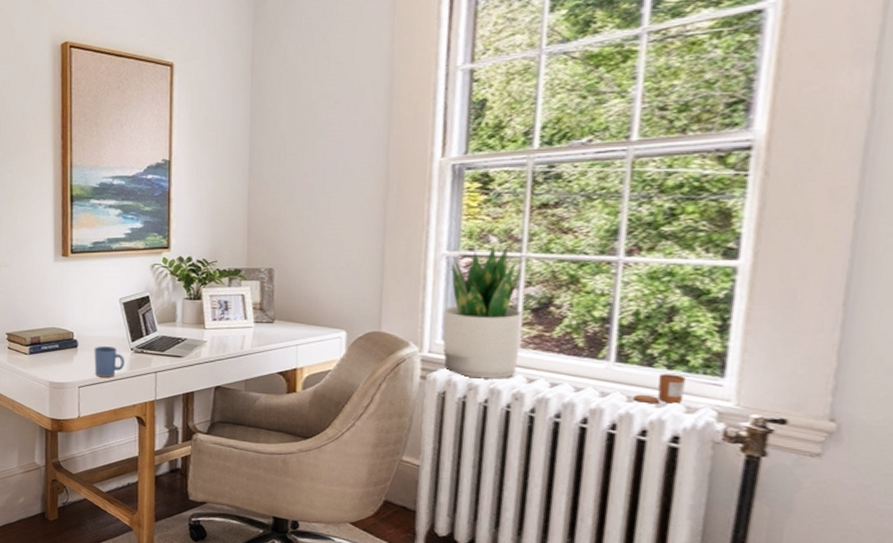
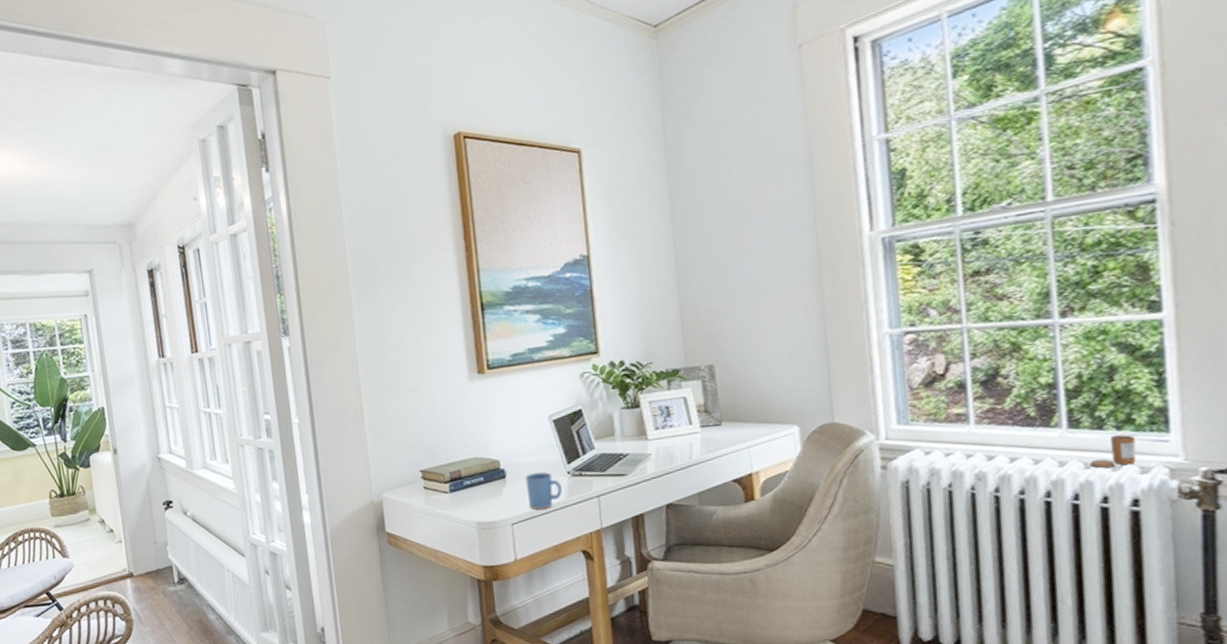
planter: present [442,247,522,379] -> none [895,319,975,462]

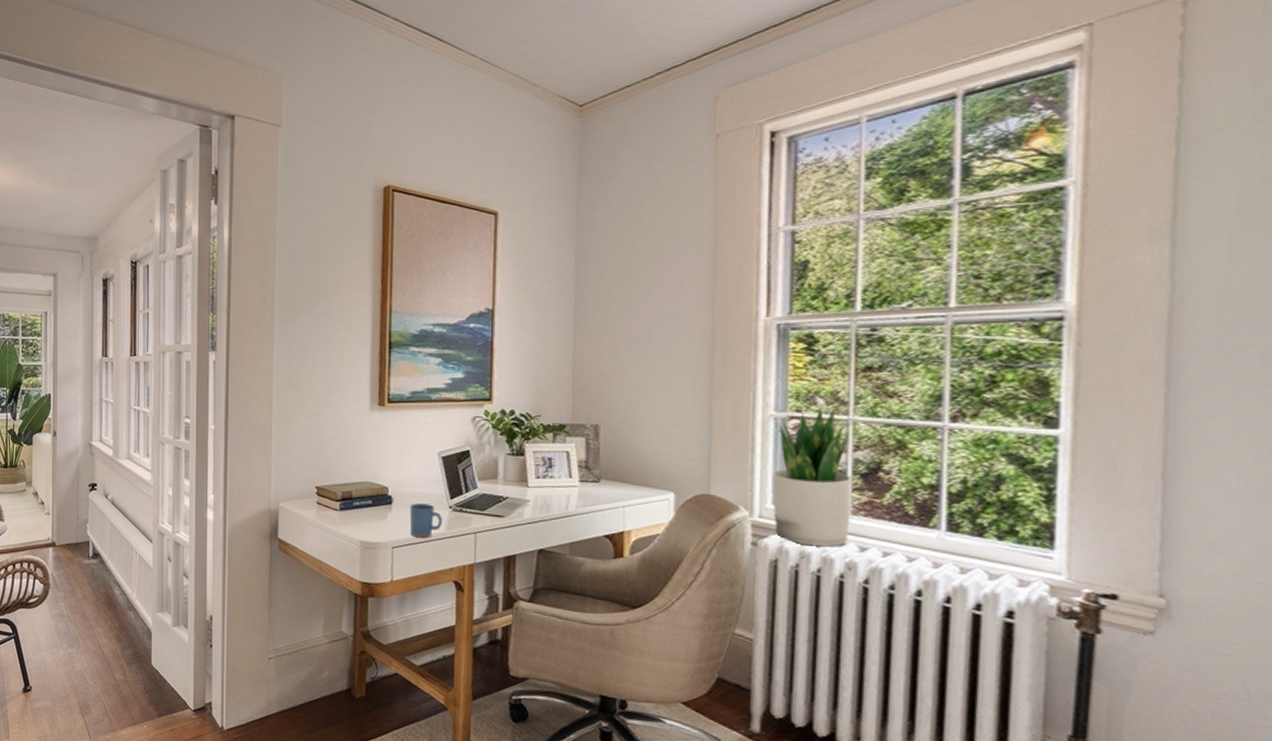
planter: none [895,319,975,462] -> present [772,409,852,547]
candle: present [1090,434,1136,469] -> none [966,544,1016,577]

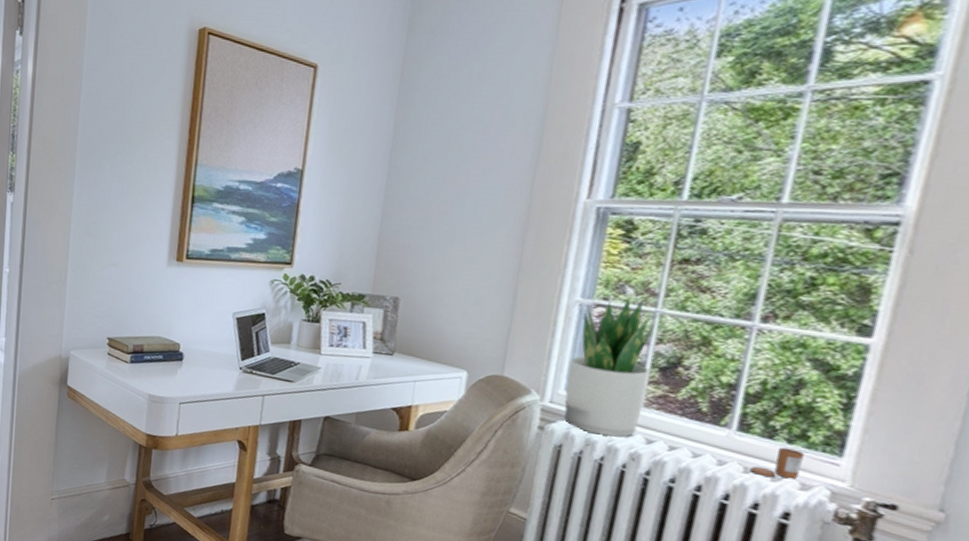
mug: present [409,503,442,538] -> none [199,362,232,397]
candle: none [966,544,1016,577] -> present [750,447,804,480]

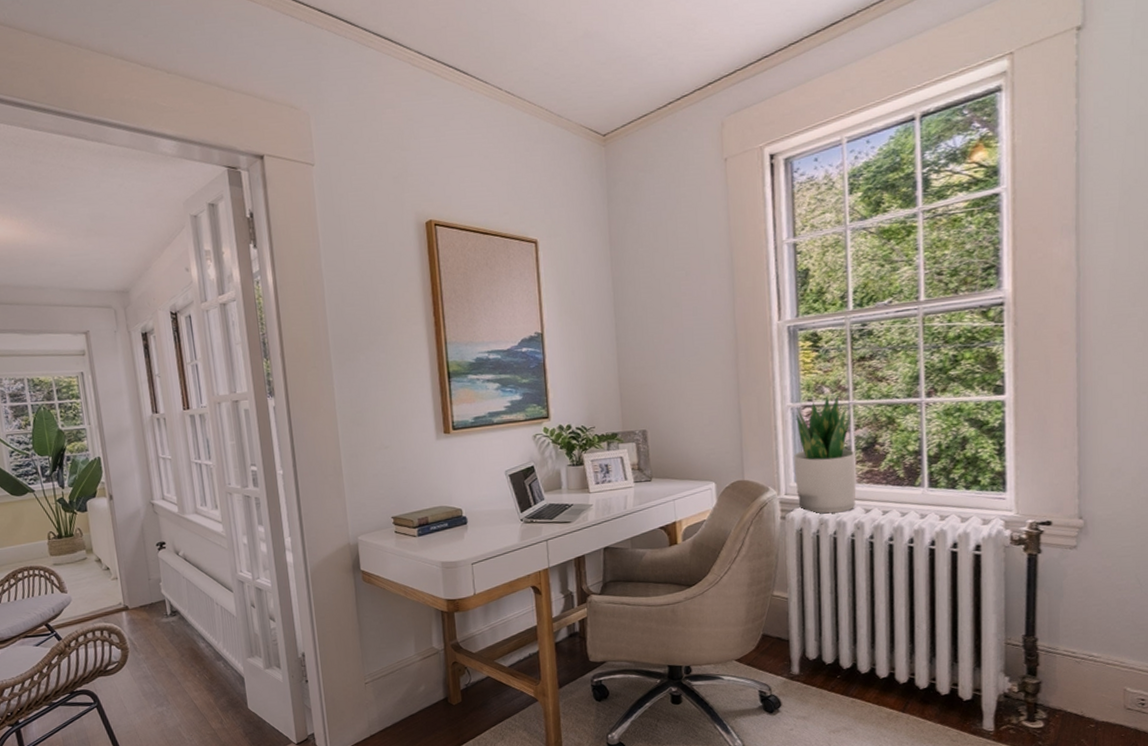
candle: present [750,447,804,480] -> none [944,493,980,520]

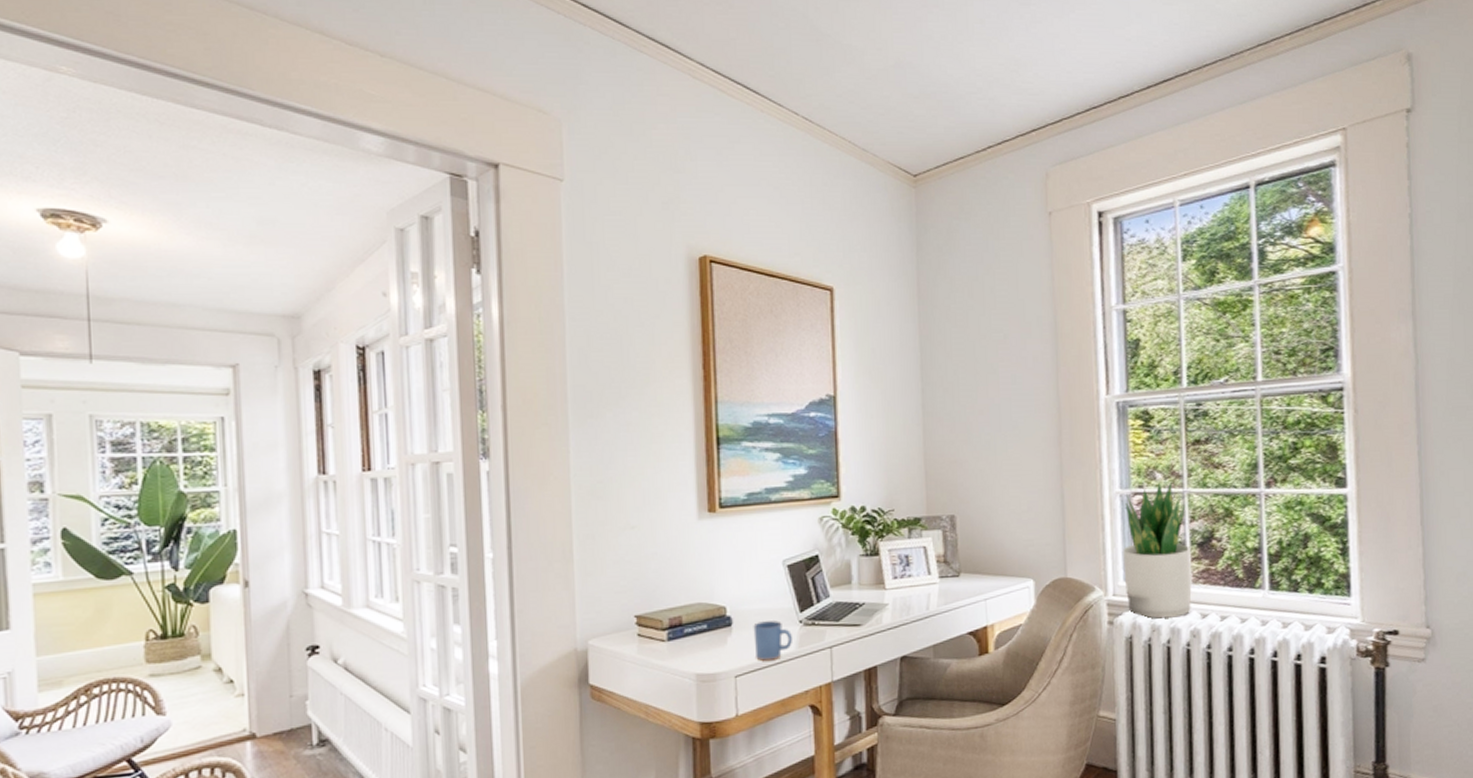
mug: none [484,519,516,552] -> present [753,620,792,661]

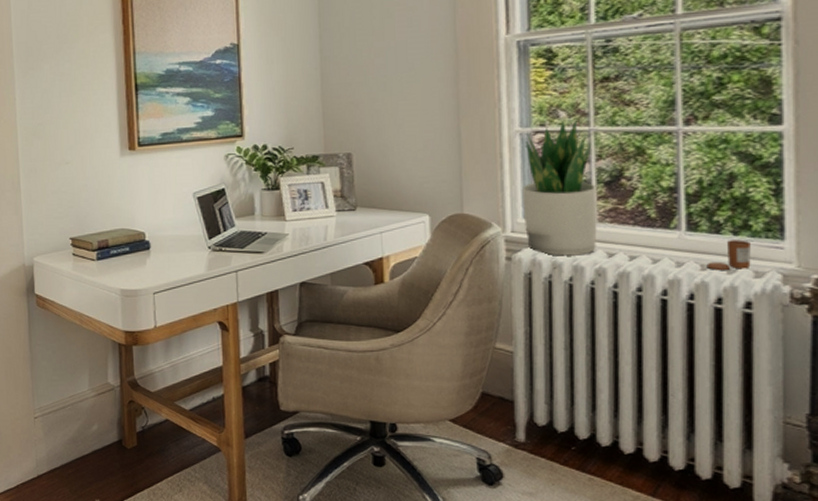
mug: present [753,620,792,661] -> none [168,246,202,281]
candle: none [1287,597,1324,628] -> present [706,239,751,271]

